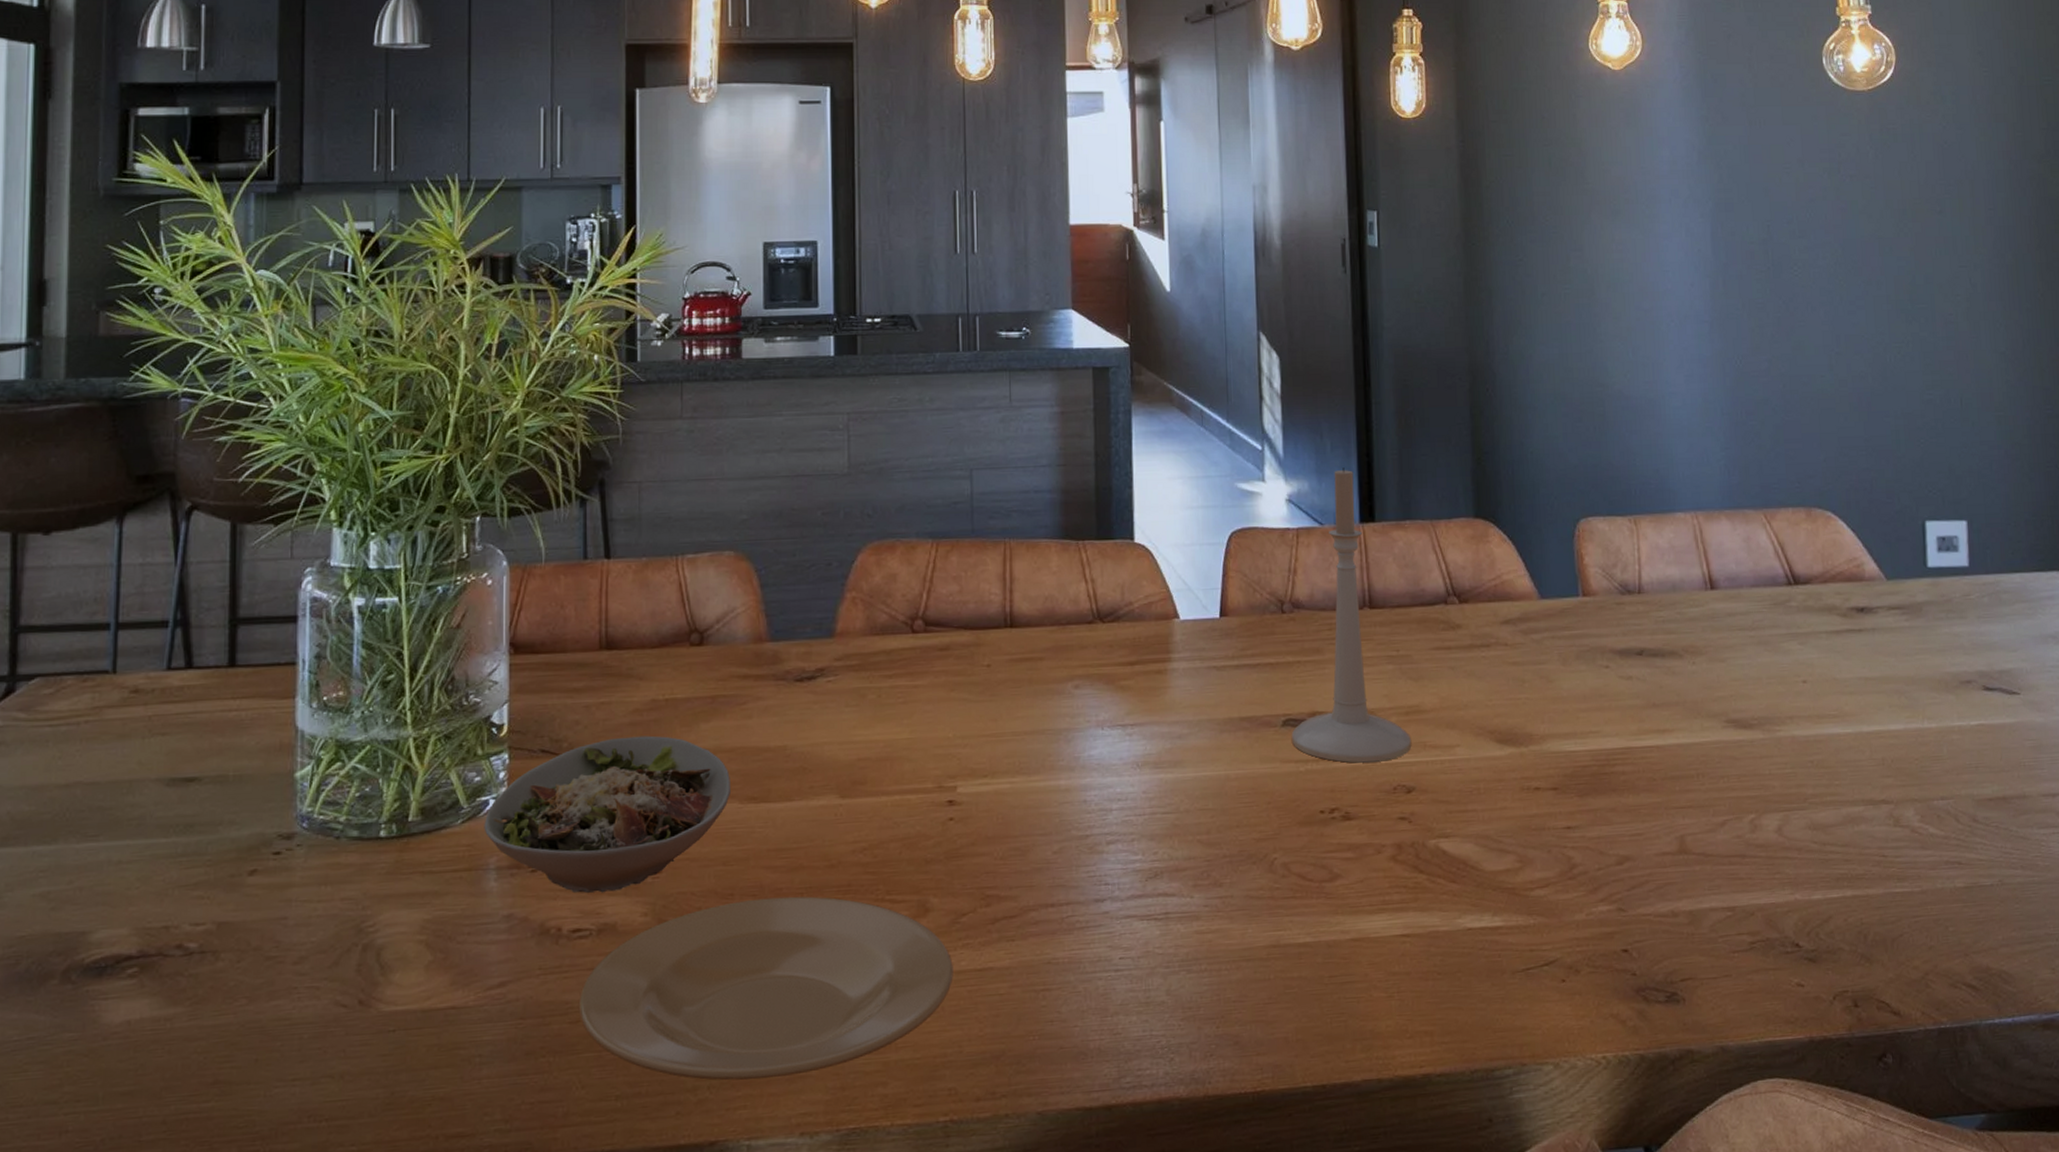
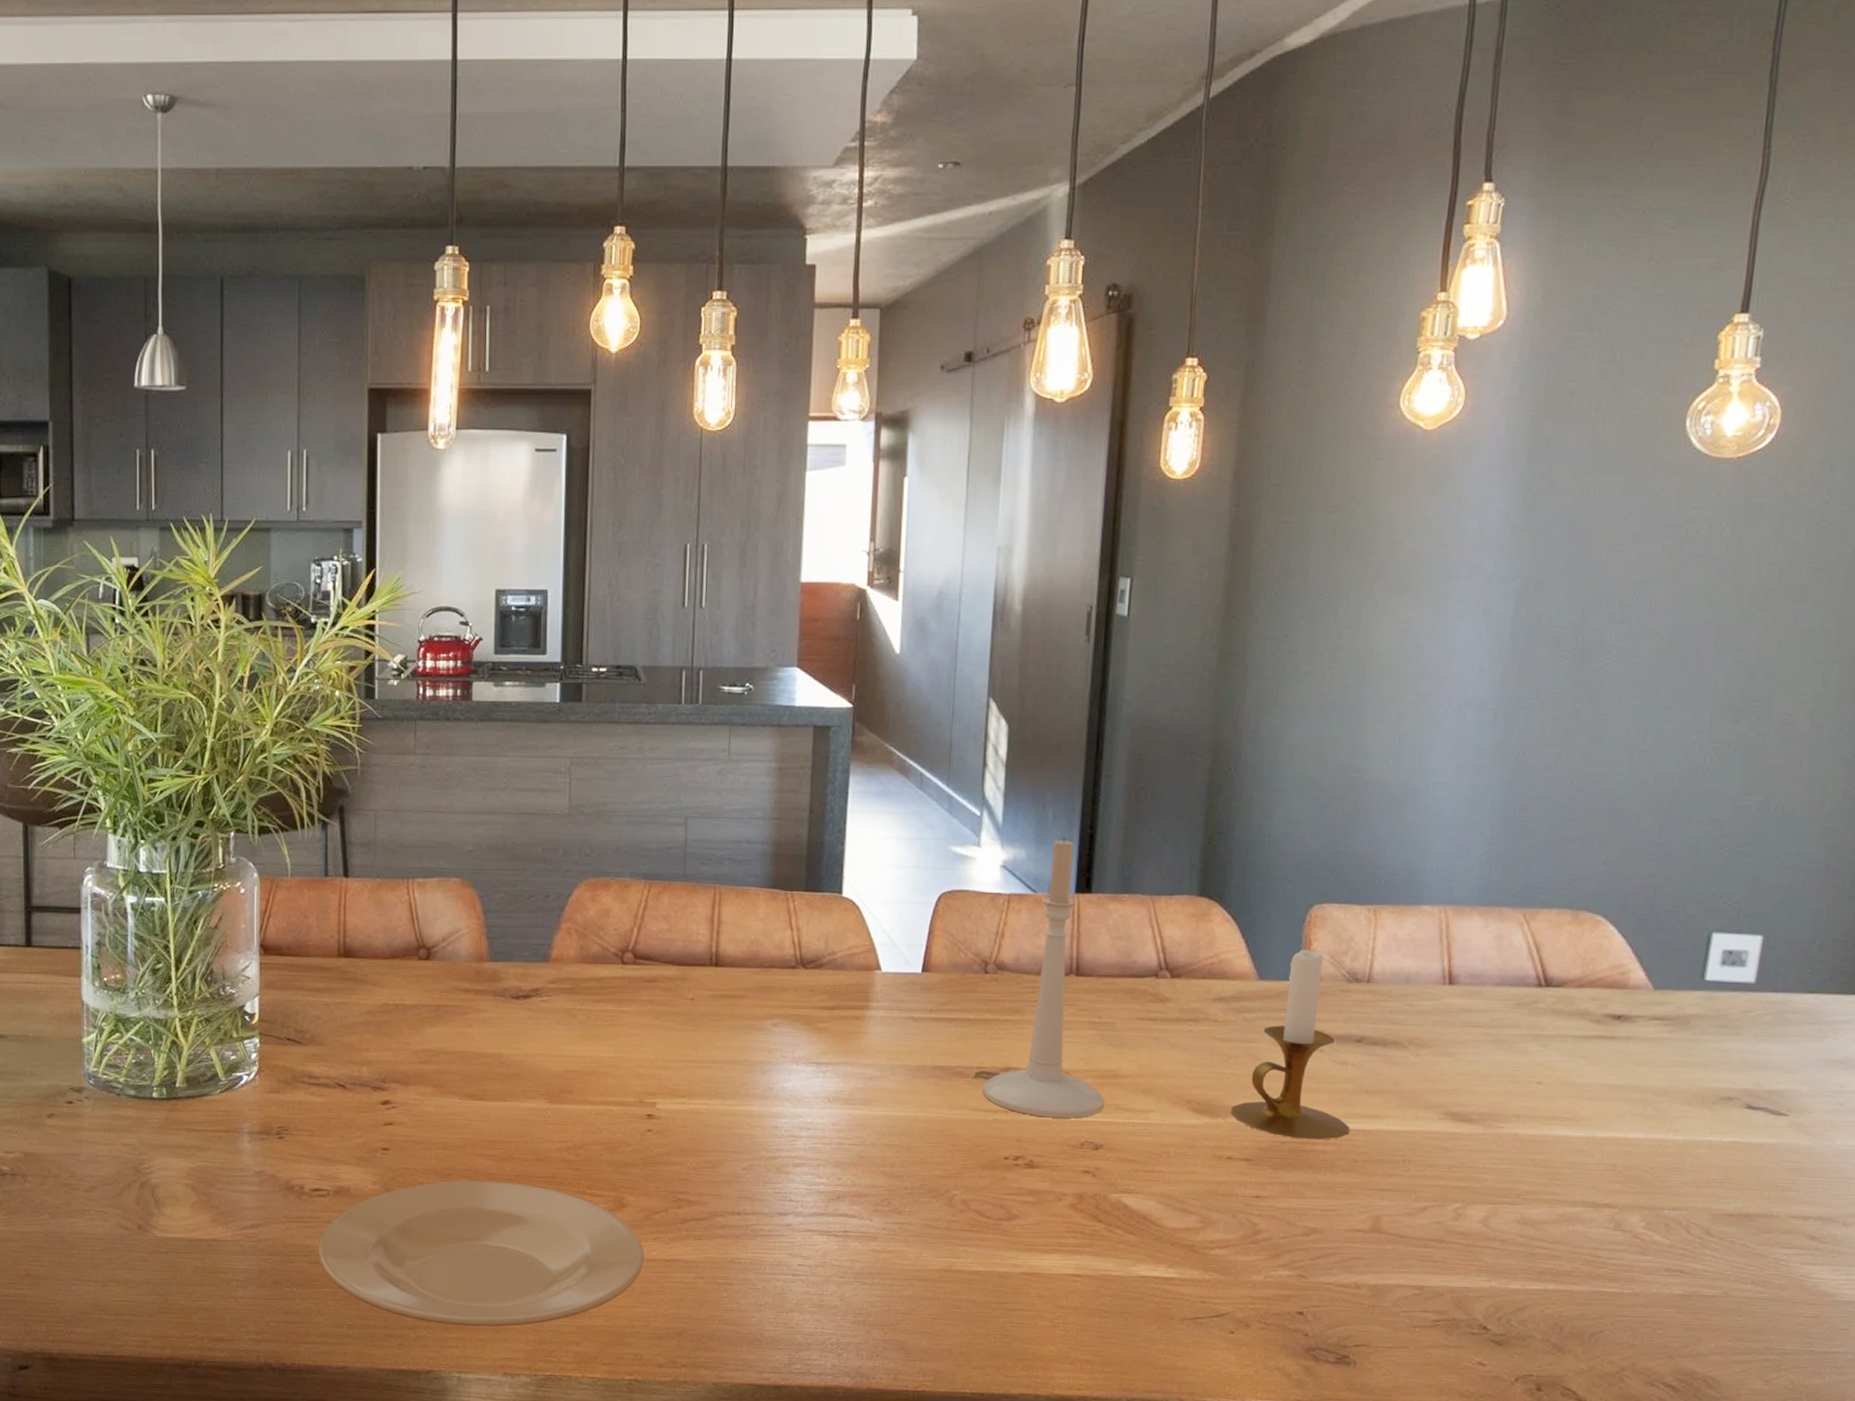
salad: present [484,735,732,893] -> none [239,1033,452,1162]
candlestick: none [1531,565,1645,762] -> present [1230,950,1350,1140]

